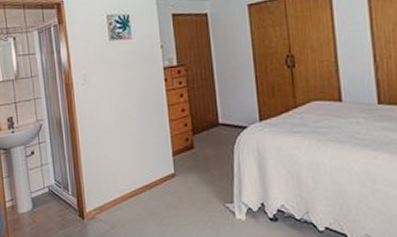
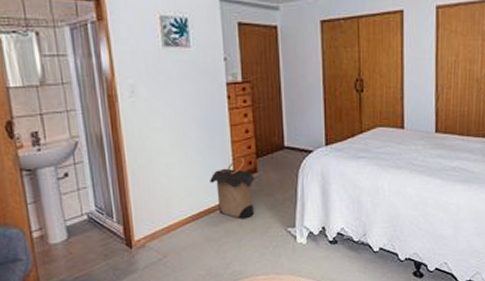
laundry hamper: none [151,134,192,193] -> present [210,157,255,218]

